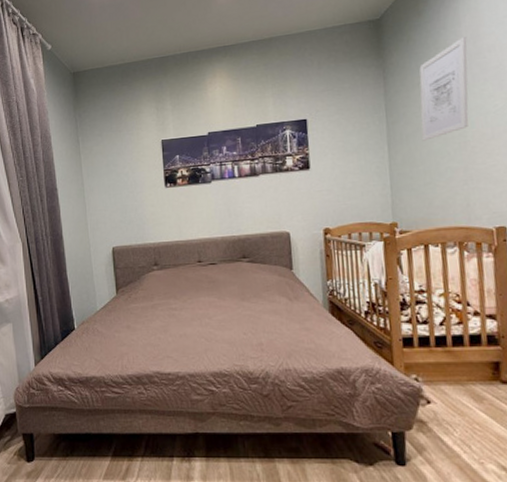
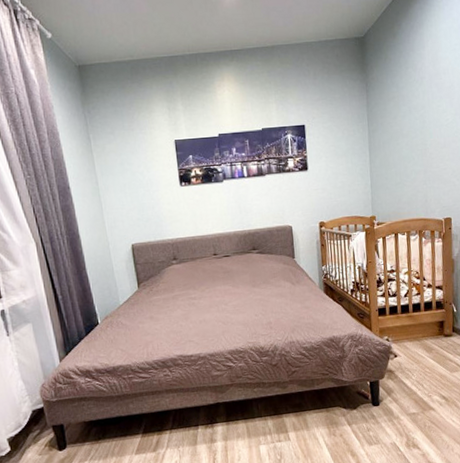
wall art: present [419,37,469,141] -> none [393,60,429,148]

